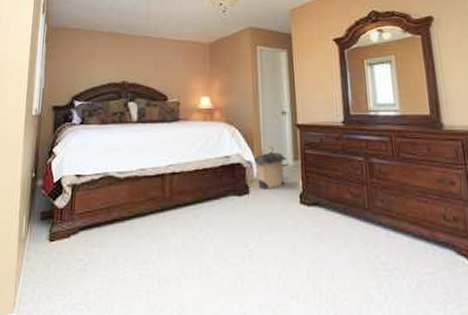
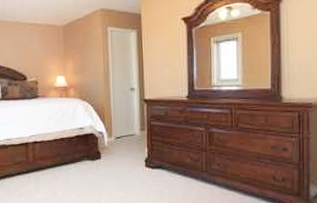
laundry hamper: present [254,146,287,189] -> none [106,119,135,155]

